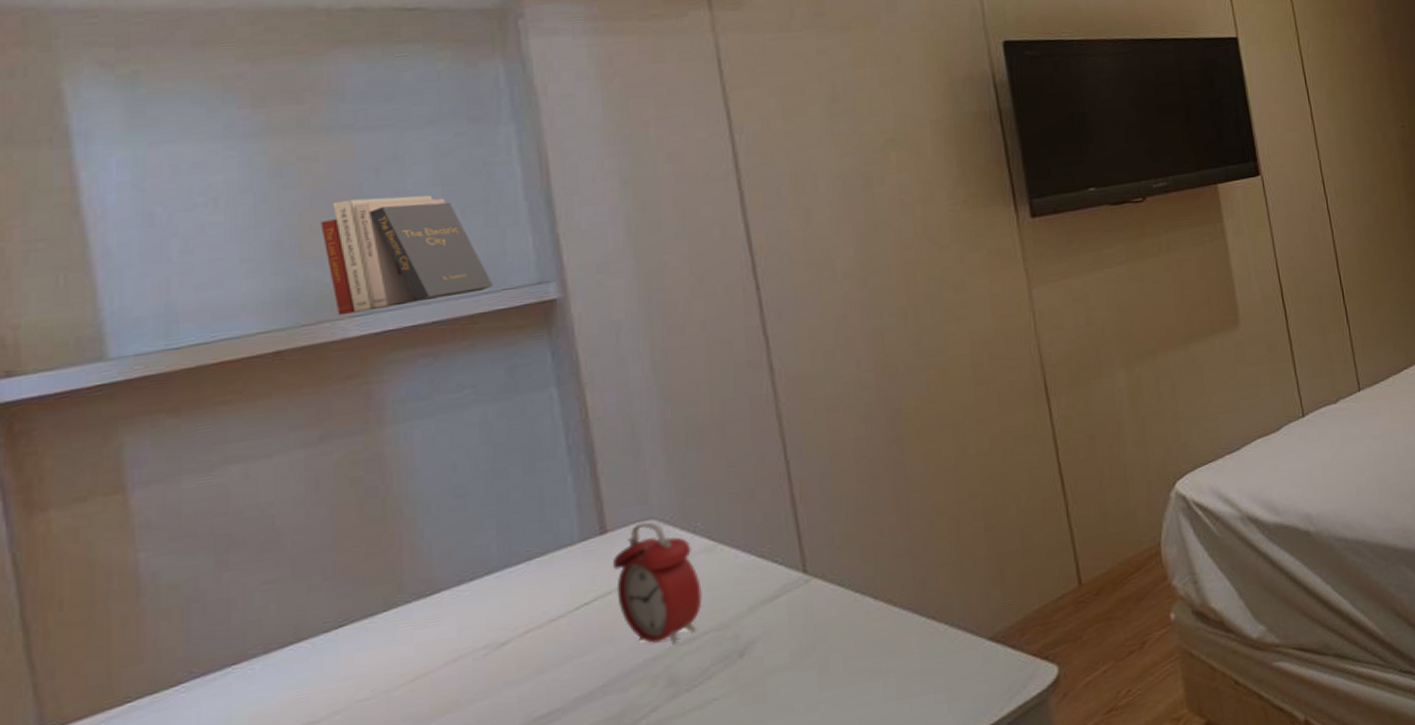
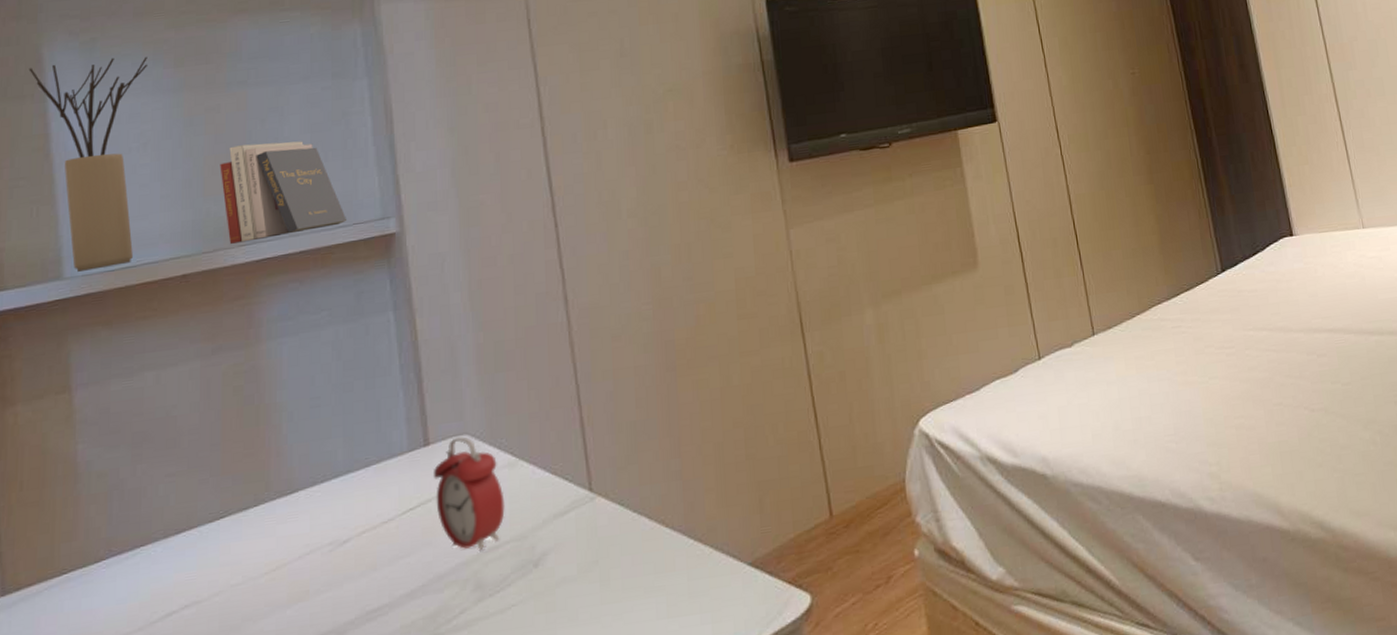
vase: none [43,94,216,352] -> present [28,56,149,273]

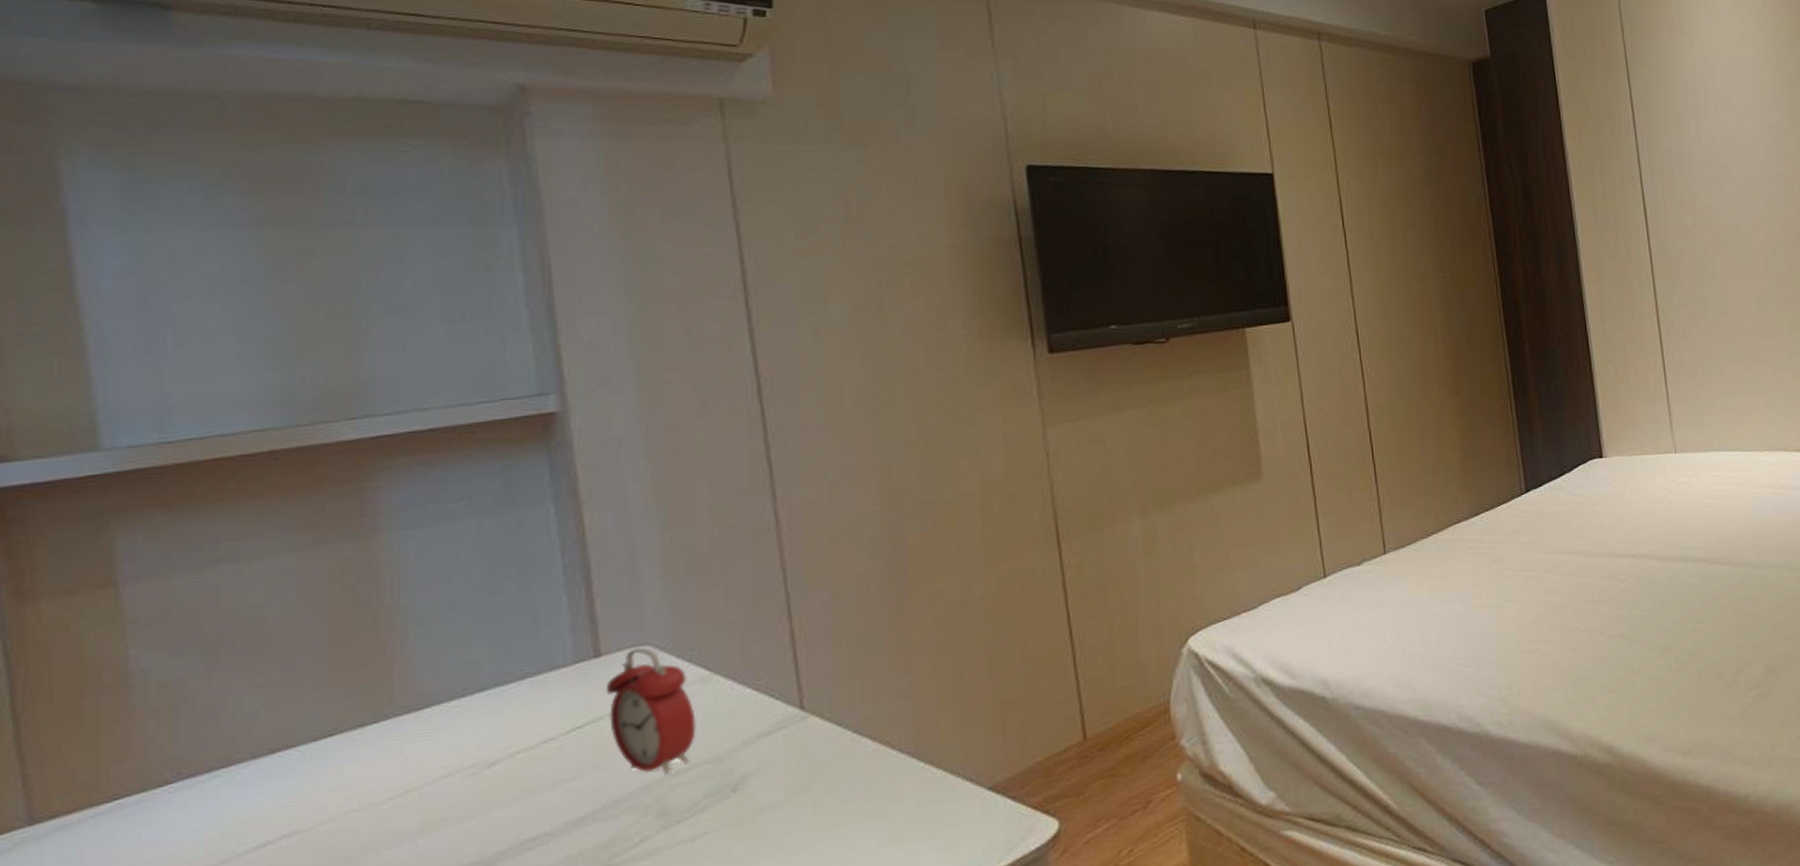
vase: present [28,56,149,273] -> none [39,179,214,443]
books: present [220,141,348,245] -> none [317,297,493,418]

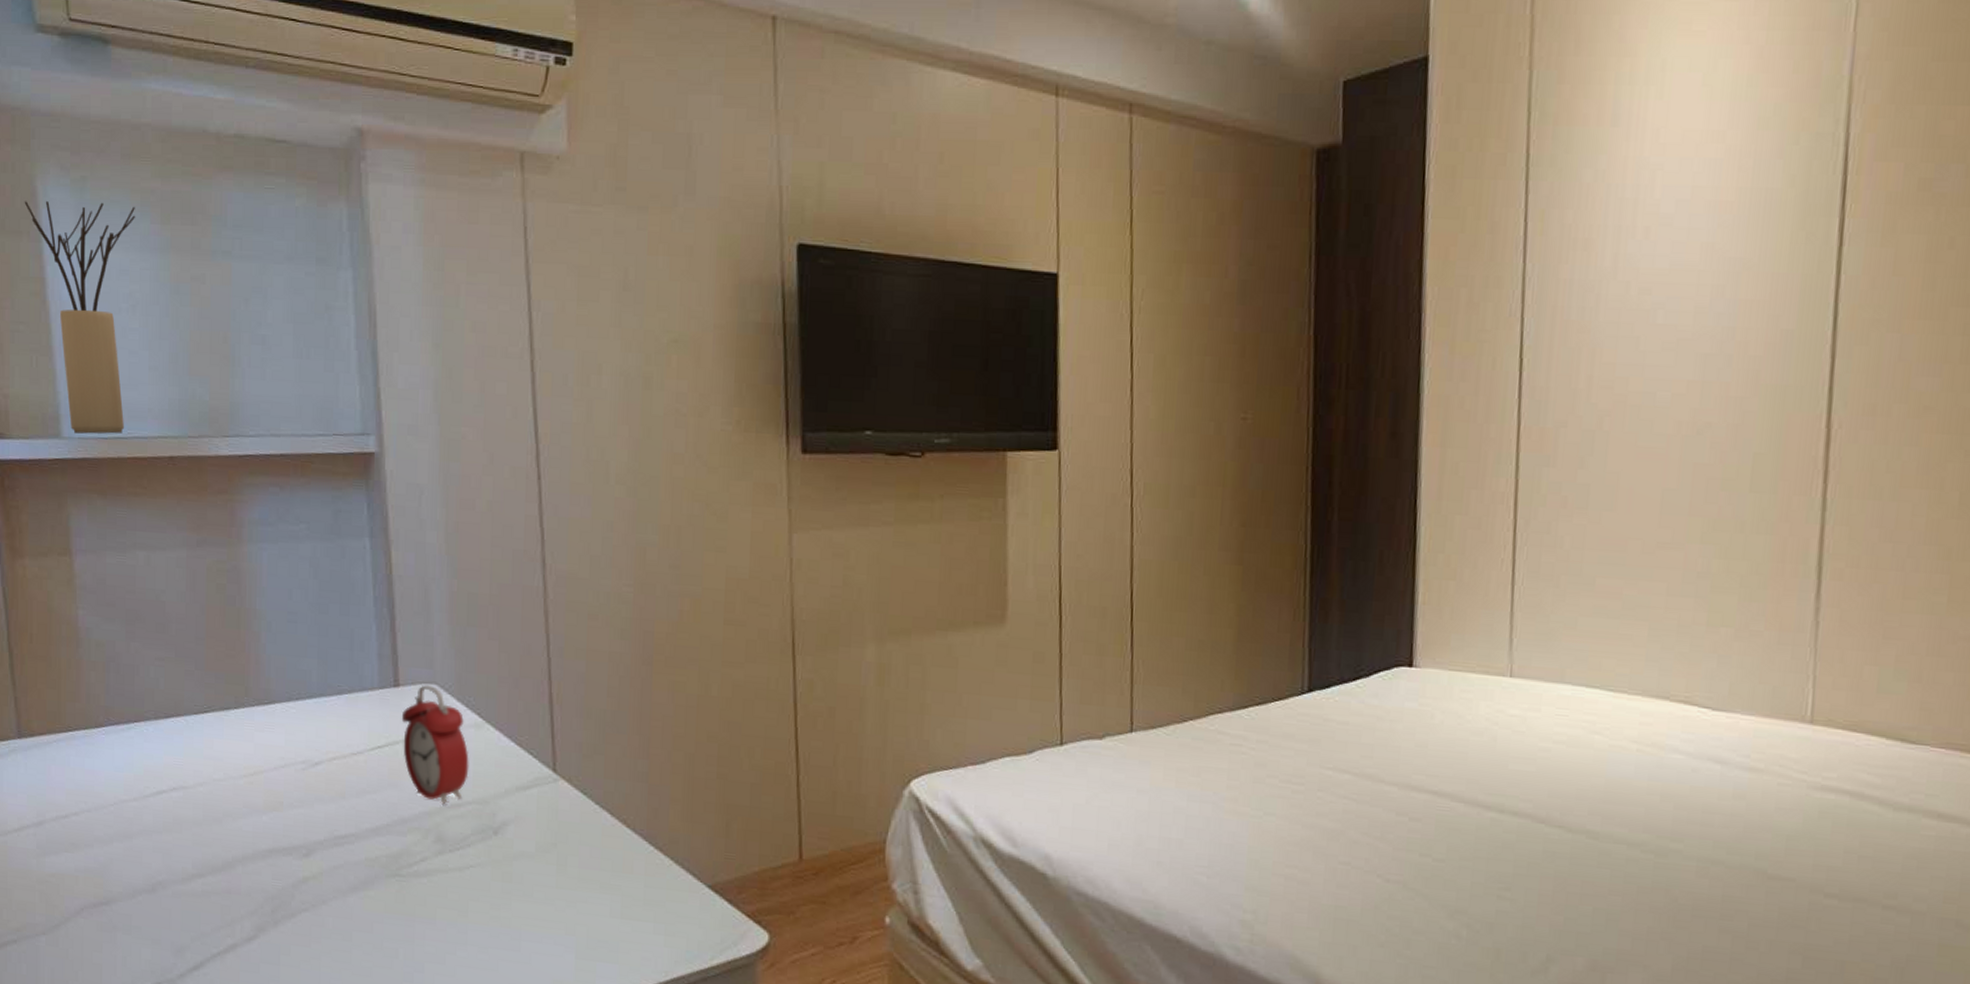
vase: none [39,179,214,443] -> present [24,200,136,434]

